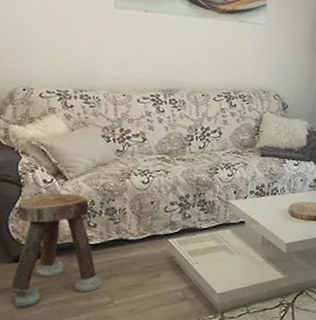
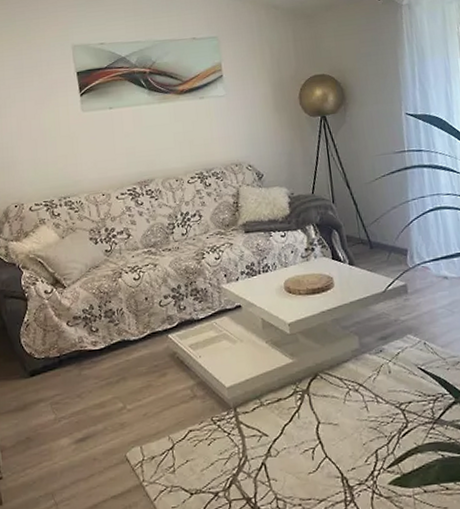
stool: present [10,193,103,308] -> none [26,300,113,422]

